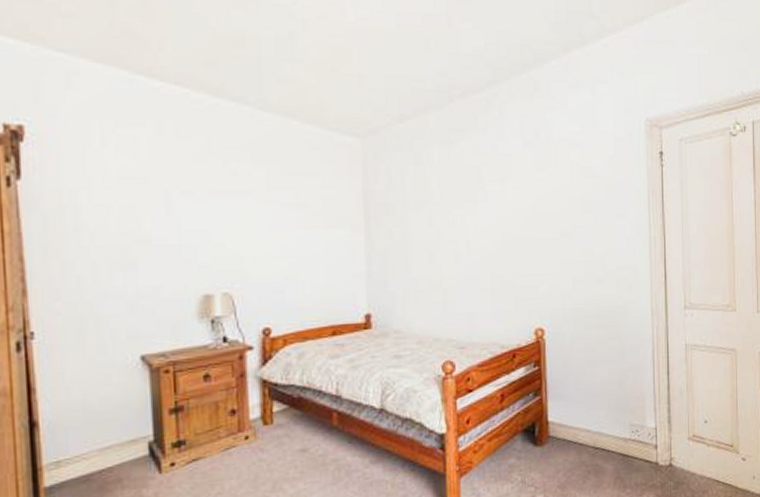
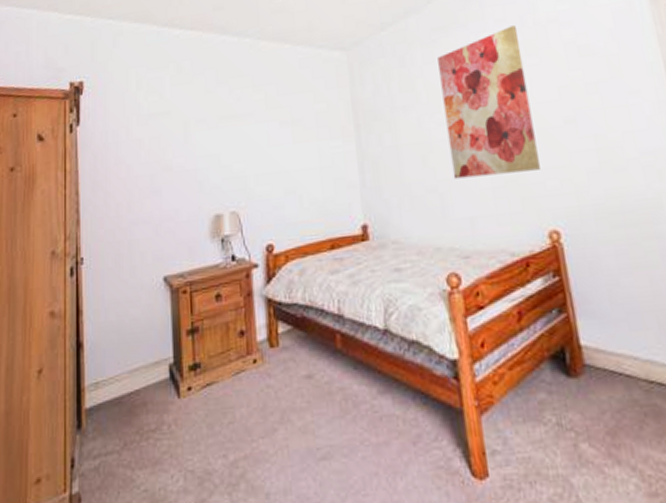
wall art: none [454,139,535,278] -> present [438,25,540,179]

